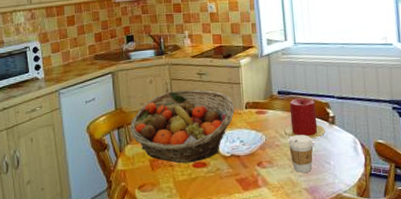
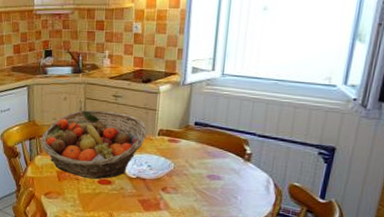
candle: present [284,98,326,139] -> none [195,131,240,173]
coffee cup: present [288,135,313,173] -> none [197,167,223,203]

